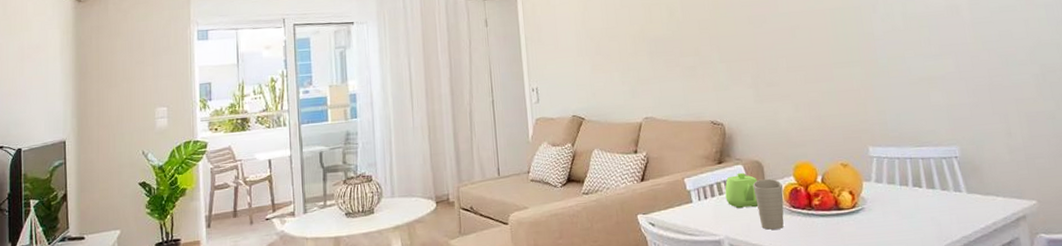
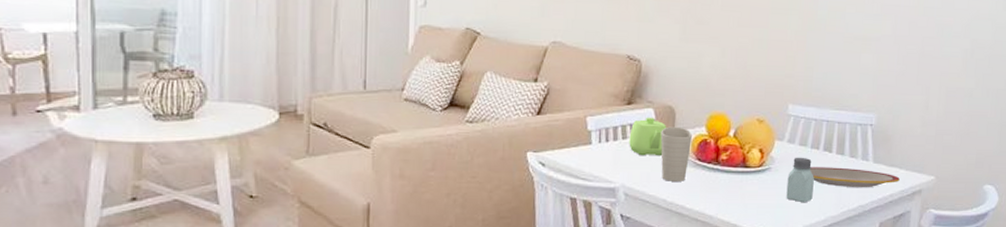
saltshaker: none [882,194,913,239] -> present [786,157,814,203]
plate: none [902,200,999,220] -> present [809,167,900,188]

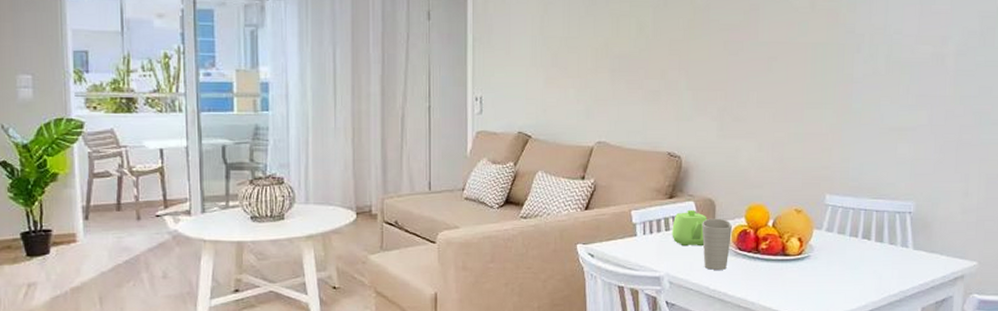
saltshaker: present [786,157,814,203] -> none [826,245,854,289]
plate: present [809,167,900,188] -> none [848,254,941,274]

